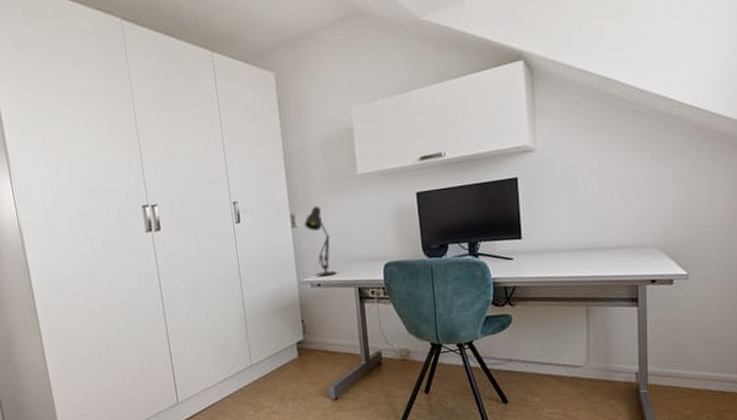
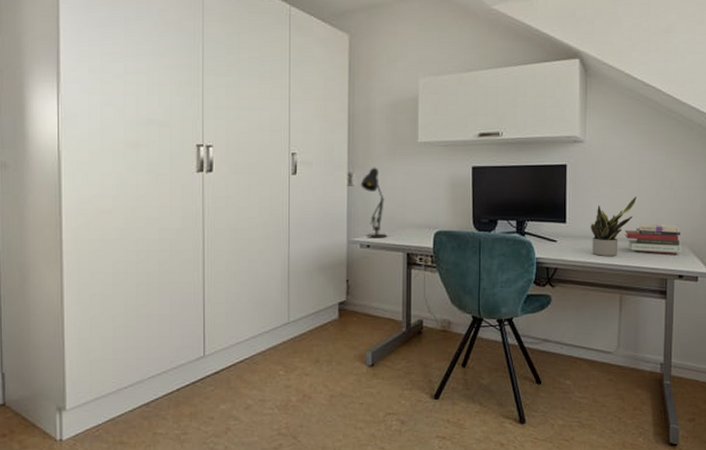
potted plant: none [549,202,598,269] -> present [591,196,637,256]
books: none [587,226,654,261] -> present [624,223,683,255]

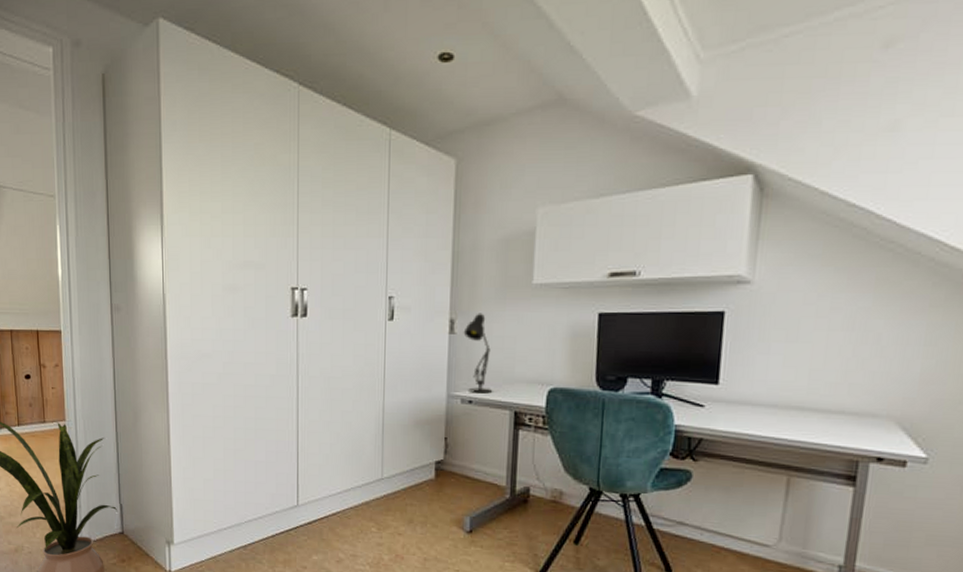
potted plant: present [591,196,637,256] -> none [752,353,823,428]
books: present [624,223,683,255] -> none [800,388,887,432]

